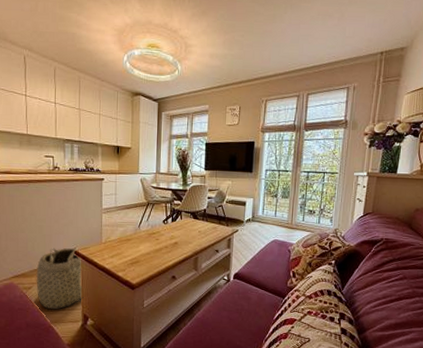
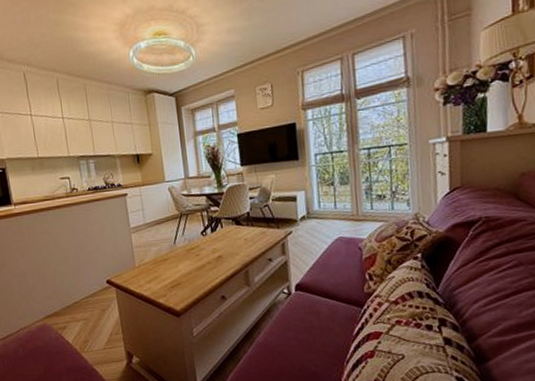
basket: present [36,246,84,309] -> none [68,275,124,349]

